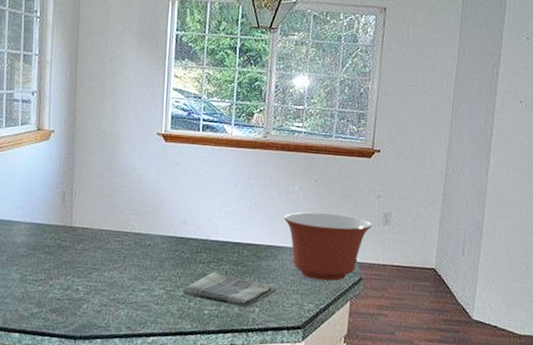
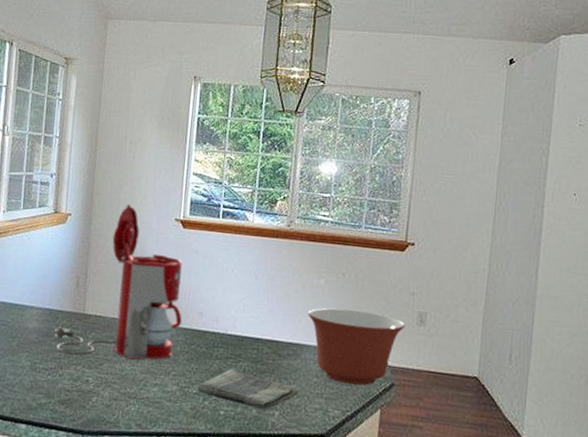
coffee maker: none [42,120,167,268] -> present [54,204,182,360]

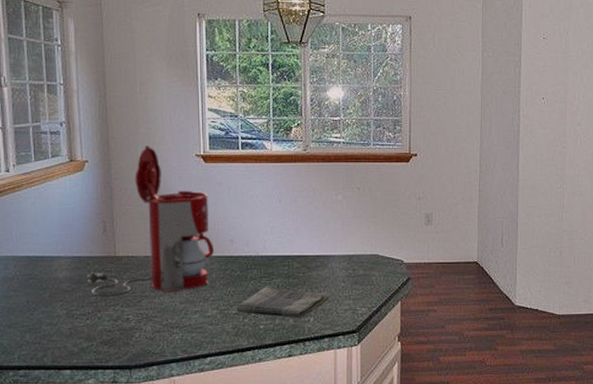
mixing bowl: present [308,308,405,386] -> none [331,219,415,283]

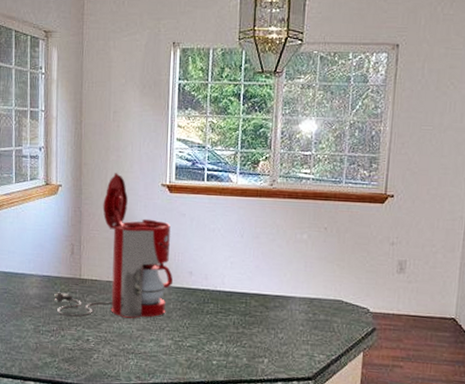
dish towel: present [236,287,329,318] -> none [191,322,286,358]

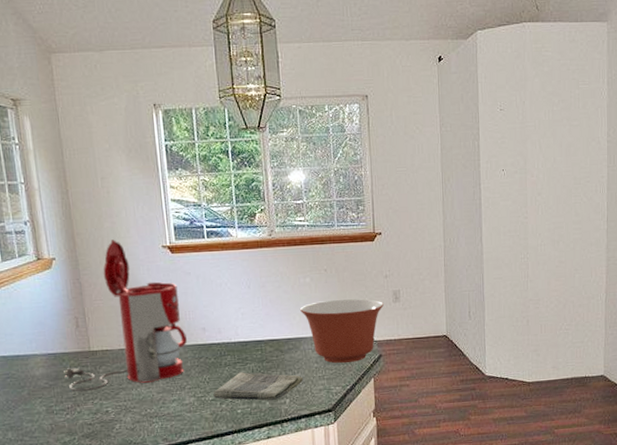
dish towel: none [191,322,286,358] -> present [213,372,304,401]
mixing bowl: none [292,261,386,331] -> present [300,299,384,363]

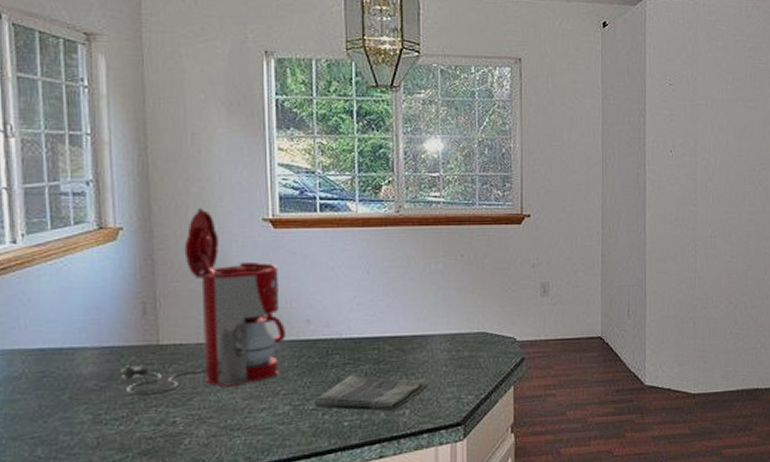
mixing bowl: present [300,299,384,363] -> none [429,291,529,367]

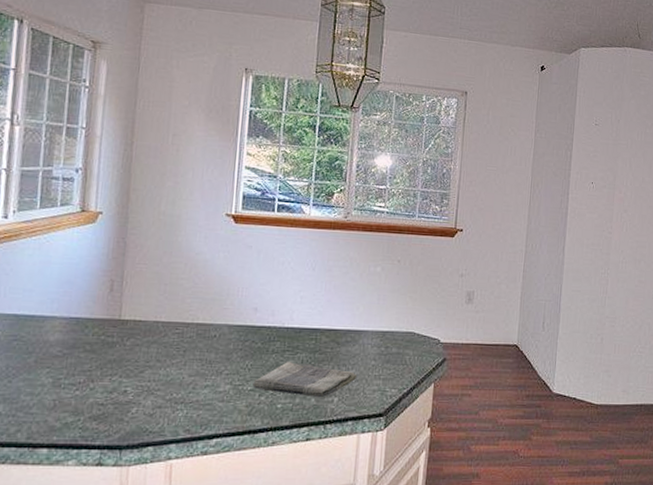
coffee maker: present [119,208,287,397] -> none [82,200,235,366]

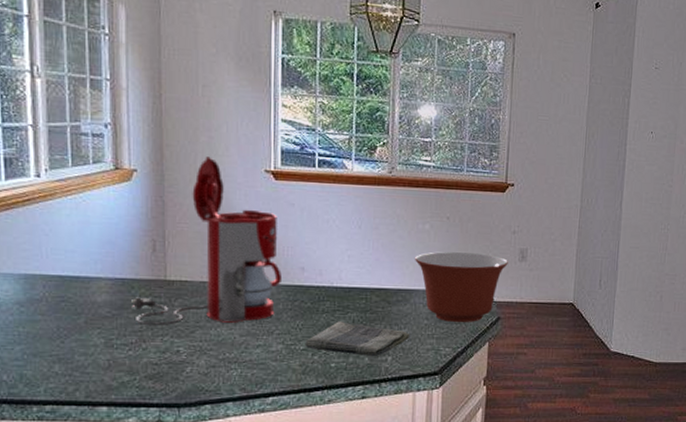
coffee maker: none [82,200,235,366] -> present [130,156,283,326]
mixing bowl: none [365,293,455,363] -> present [415,252,508,322]

